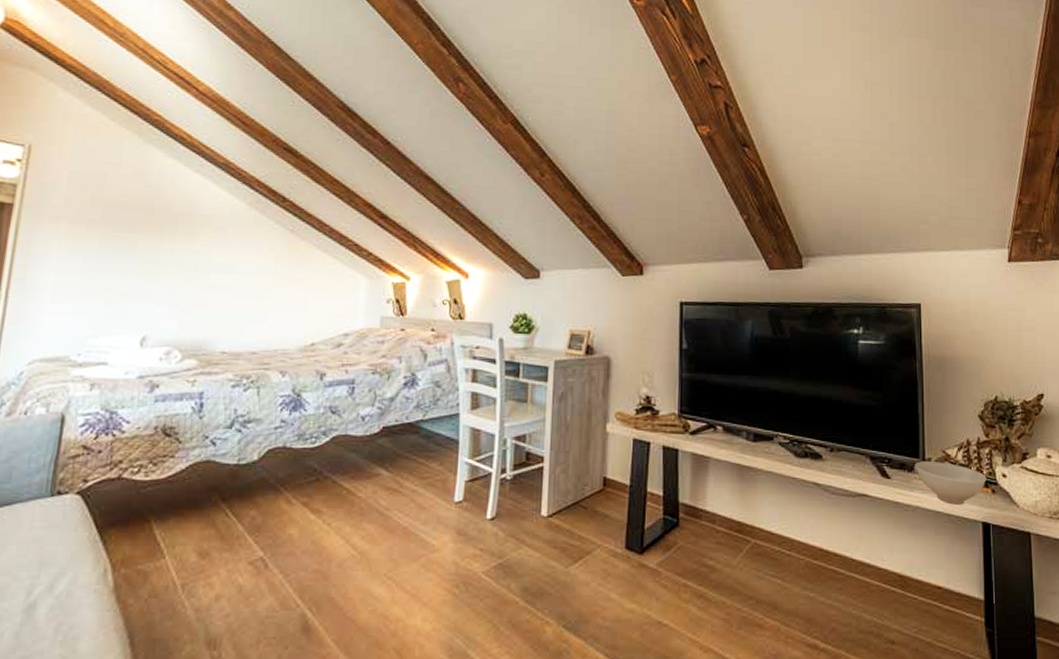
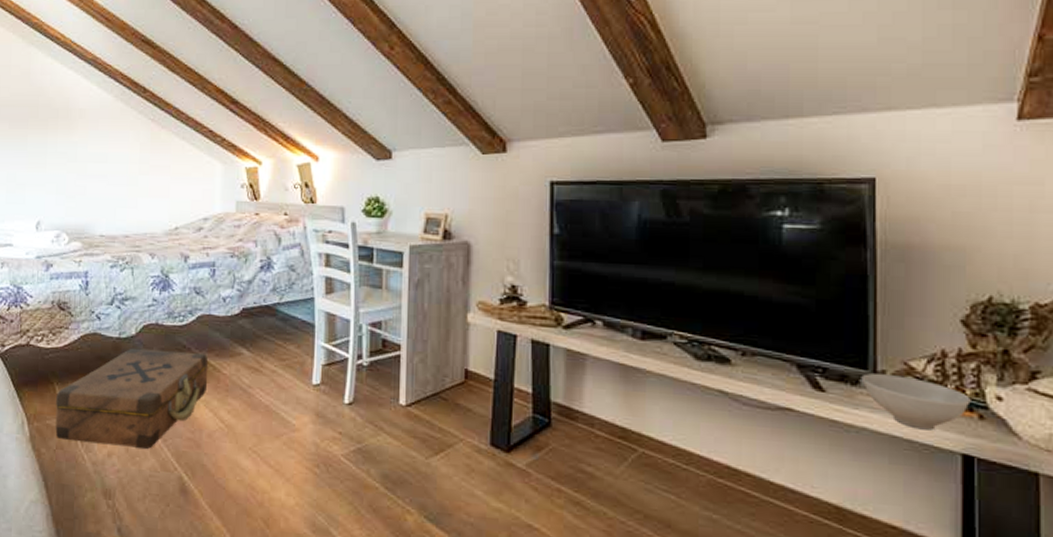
suitcase: none [148,475,342,587] -> present [55,348,209,449]

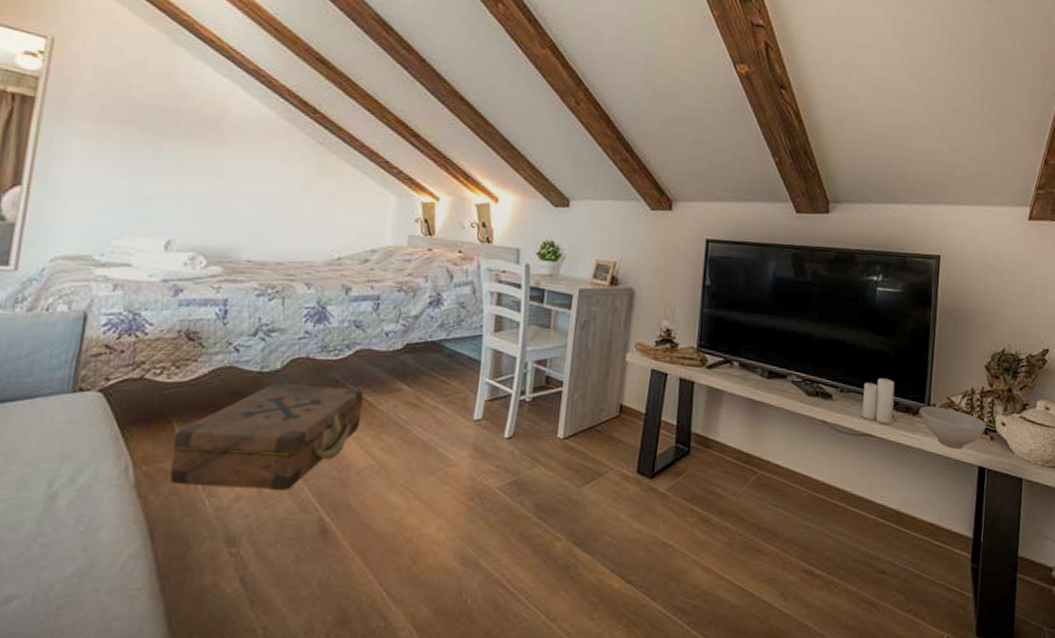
candle: none [771,336,826,397] -> present [859,377,896,425]

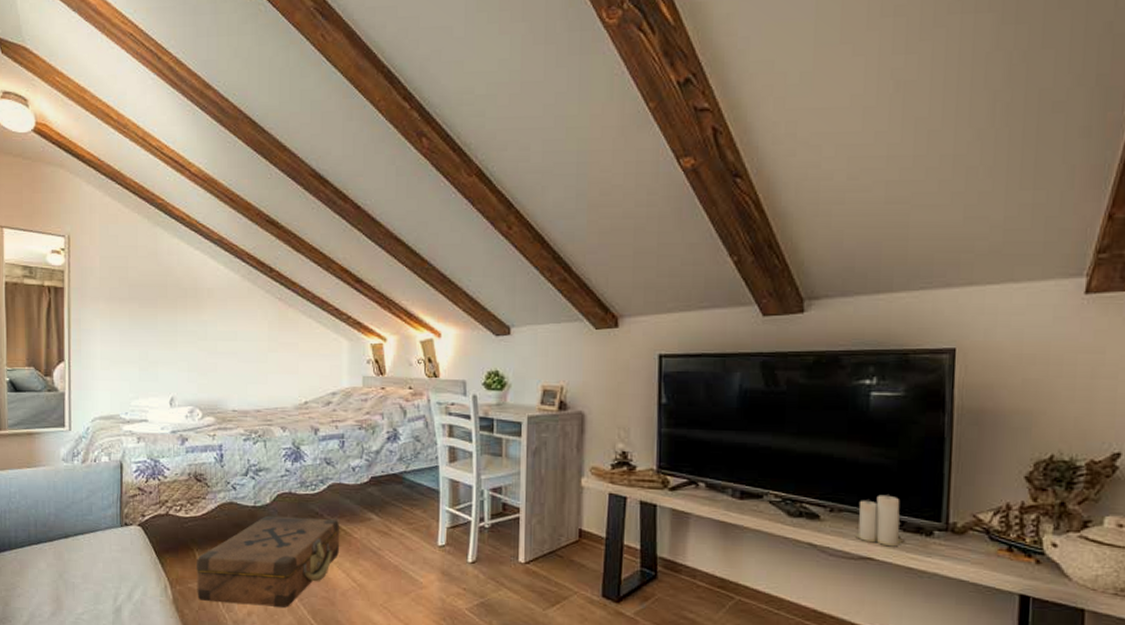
bowl: present [919,406,987,449] -> none [934,525,1030,575]

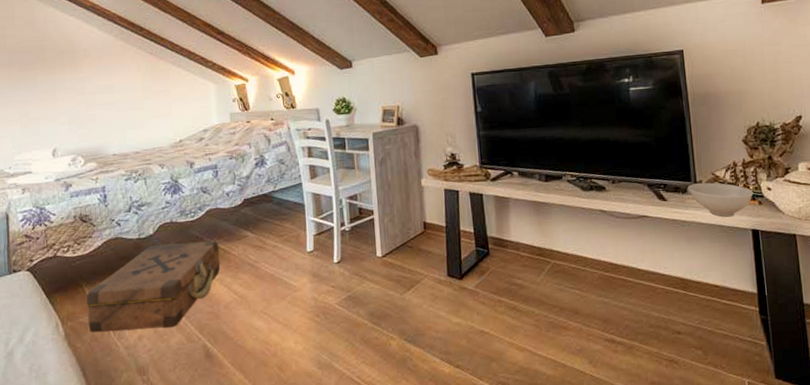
candle: present [855,493,903,547] -> none [632,164,667,205]
bowl: none [934,525,1030,575] -> present [687,182,753,217]

